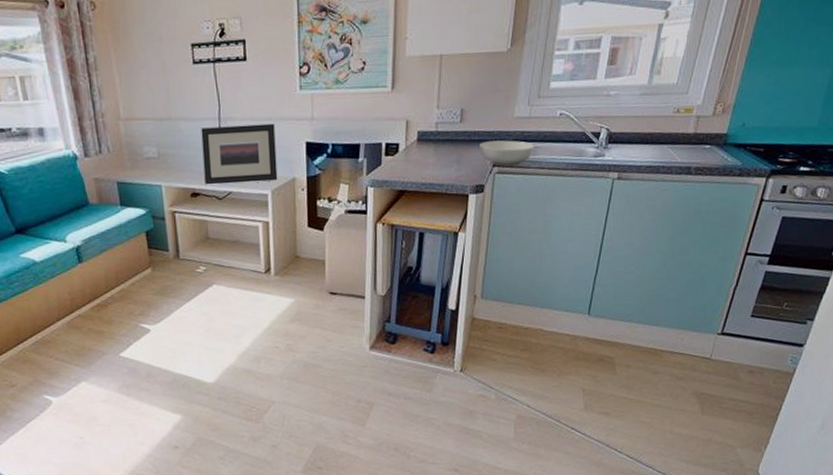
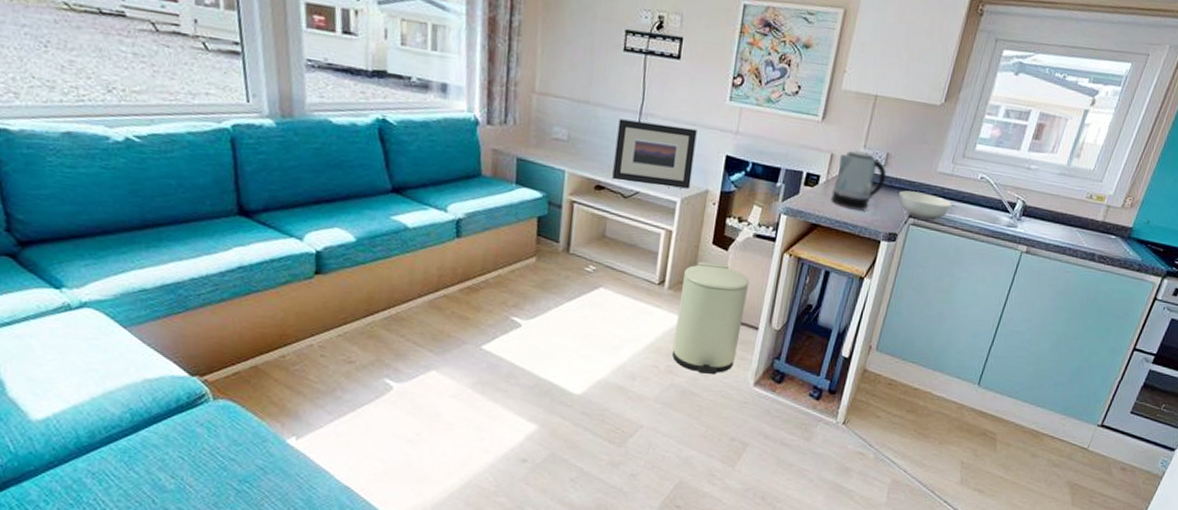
pedal bin: none [286,243,349,346] -> present [672,261,750,374]
kettle: none [413,112,465,170] -> present [831,150,887,210]

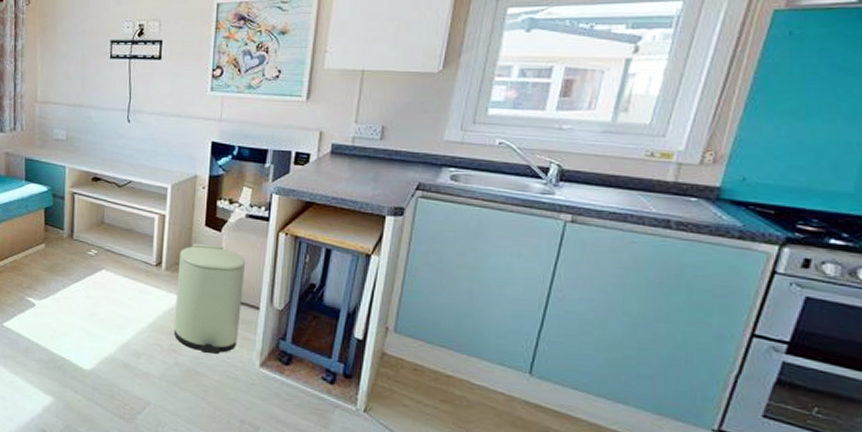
picture frame: present [612,119,697,189] -> none [107,117,182,176]
kettle: present [831,150,887,210] -> none [324,126,385,186]
bowl: present [898,190,953,221] -> none [401,162,468,192]

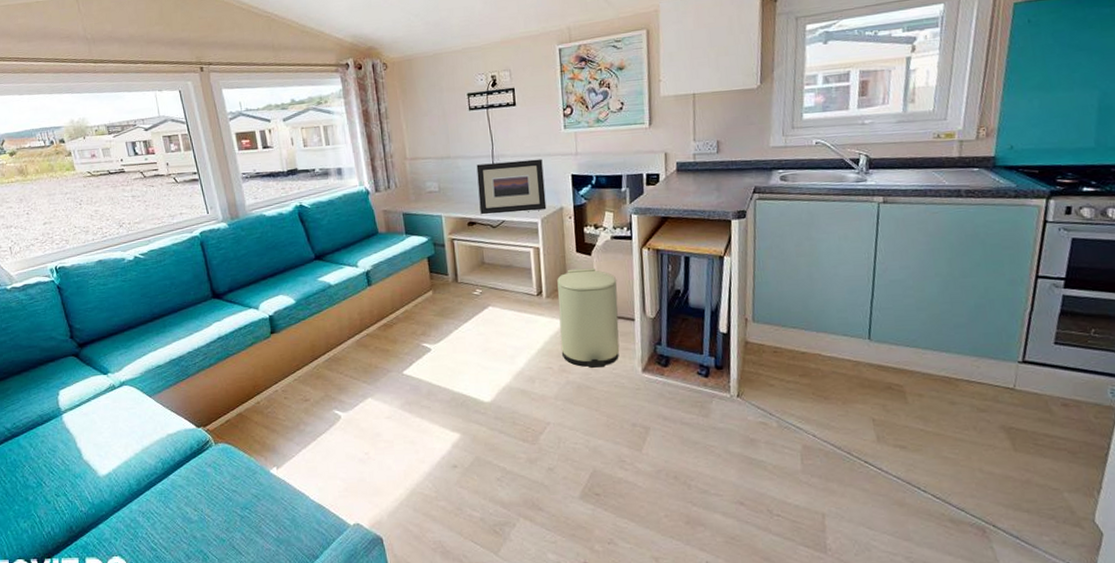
picture frame: none [107,117,182,176] -> present [476,159,547,215]

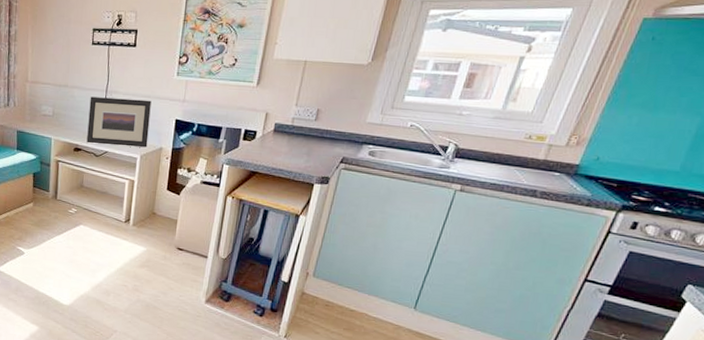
pedal bin: present [557,267,620,368] -> none [137,204,199,293]

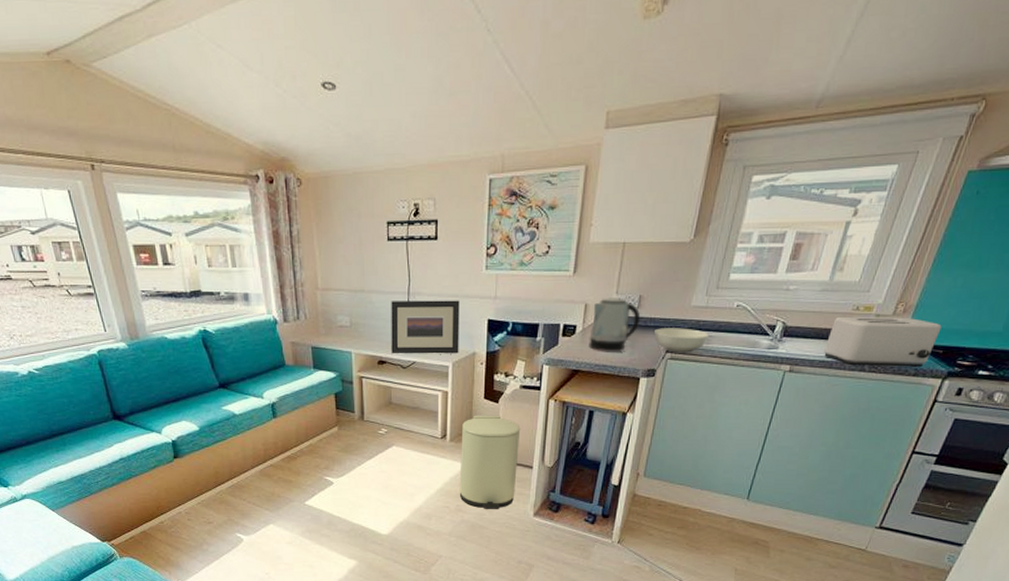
pedal bin: none [137,204,199,293] -> present [459,415,521,509]
kettle: none [267,108,318,159] -> present [589,298,641,352]
bowl: none [329,140,383,165] -> present [654,328,710,353]
toaster: none [495,143,616,199] -> present [824,316,942,368]

